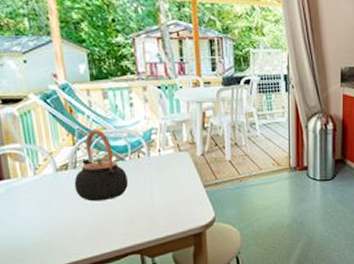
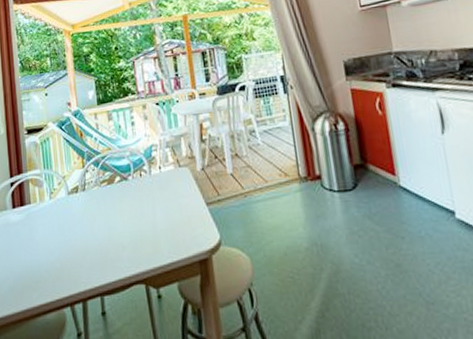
teapot: present [74,130,128,202] -> none [83,151,132,225]

